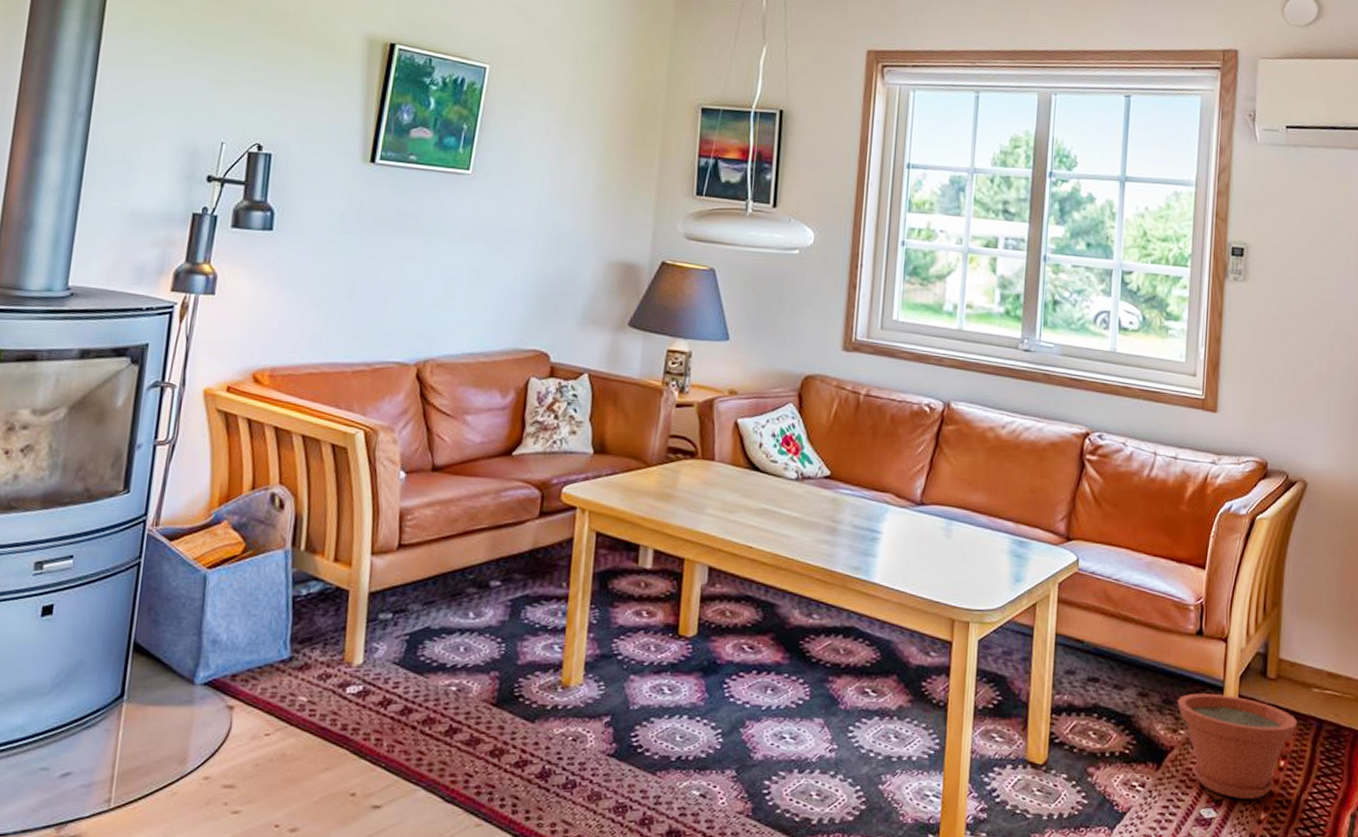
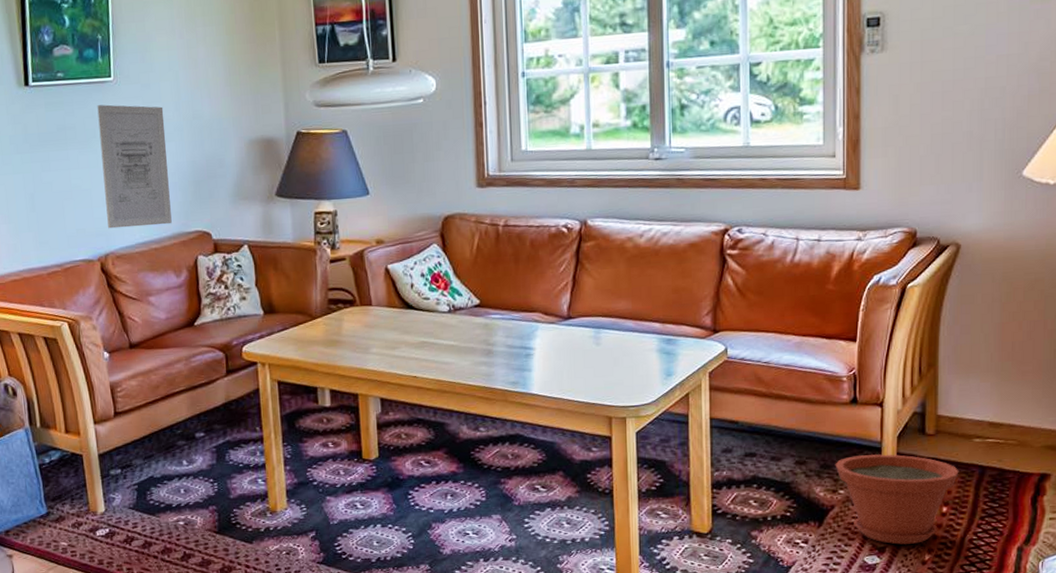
wall art: none [434,197,521,338] -> present [97,104,172,229]

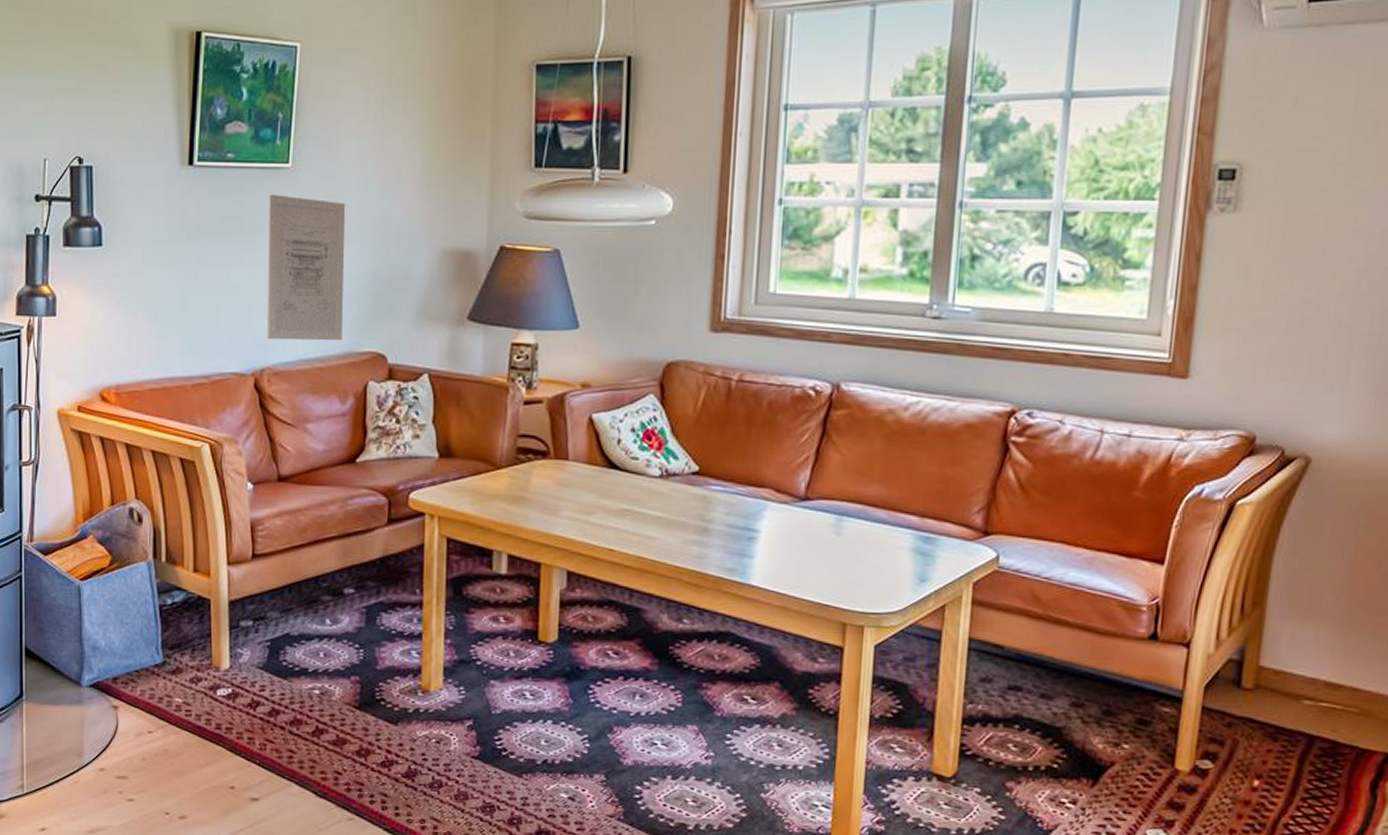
plant pot: present [835,454,959,545] -> none [1121,704,1280,821]

